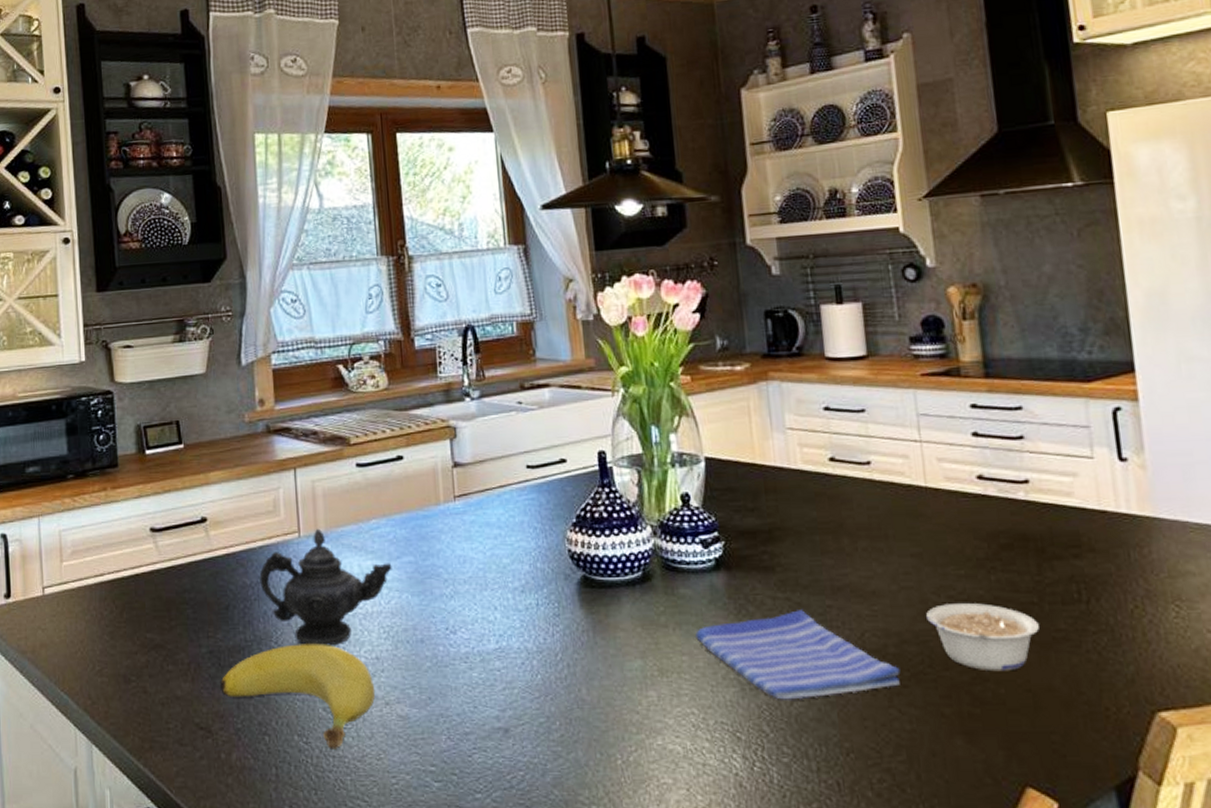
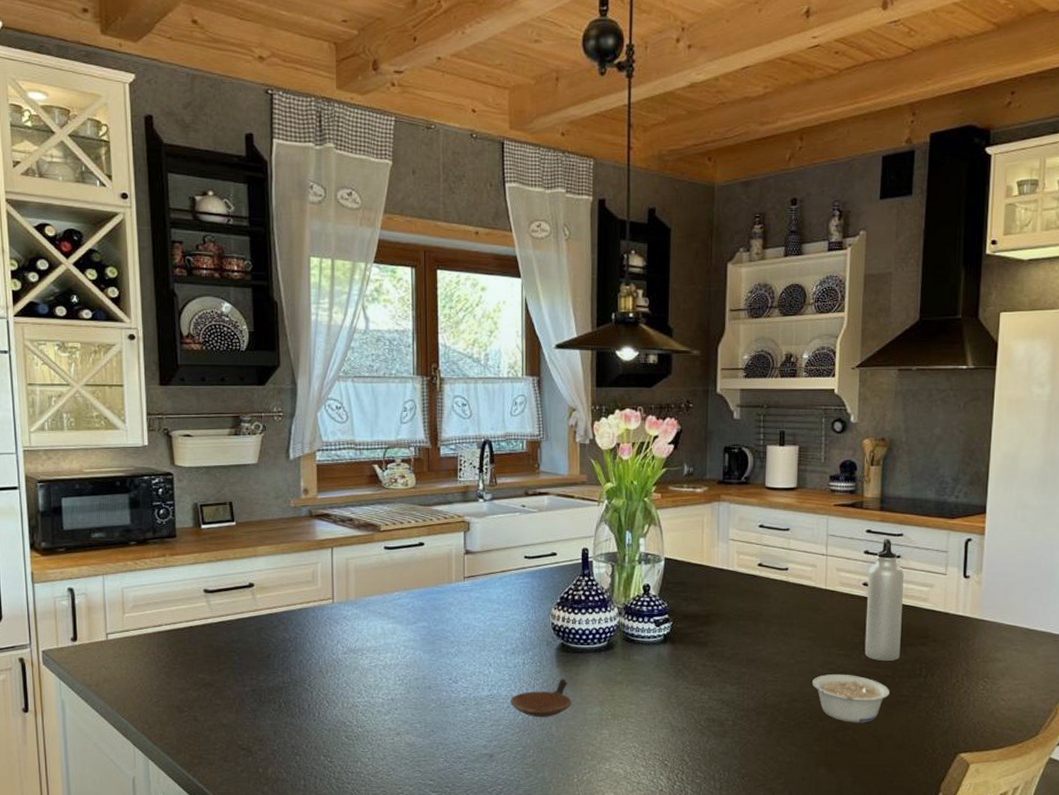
banana: present [219,643,375,749] -> none [259,686,389,767]
teapot: present [259,528,392,646] -> none [297,596,409,689]
dish: none [524,623,604,676] -> present [510,679,572,717]
dish towel: present [695,610,900,700] -> none [643,675,788,739]
water bottle: none [982,414,1046,582] -> present [864,539,904,661]

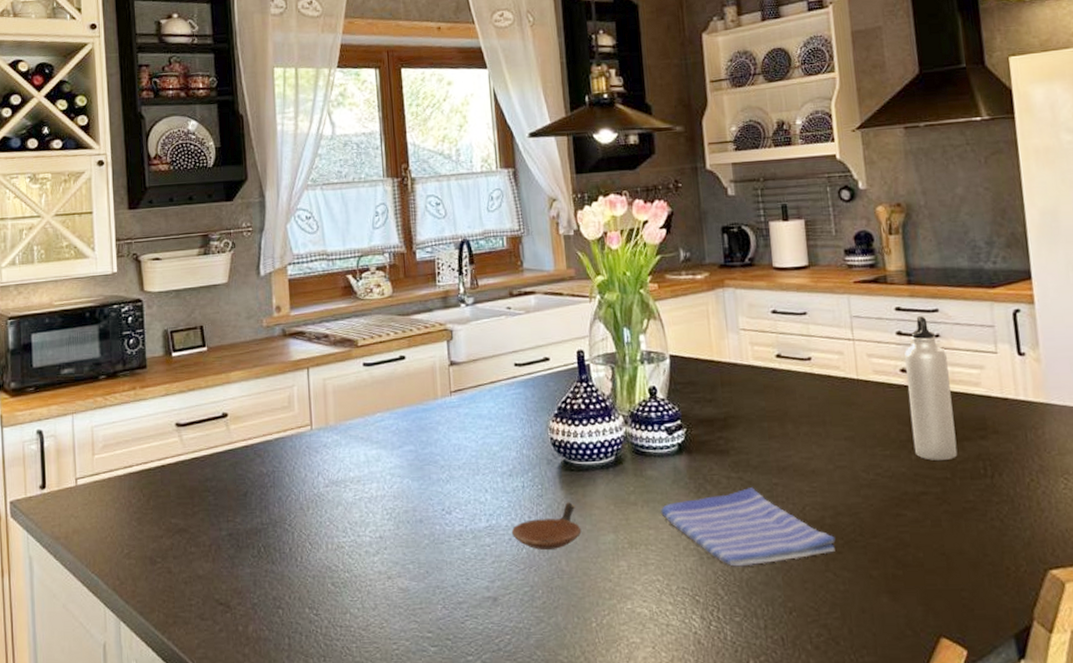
dish towel: none [643,675,788,739] -> present [661,488,836,567]
legume: present [812,674,889,723] -> none [857,479,952,538]

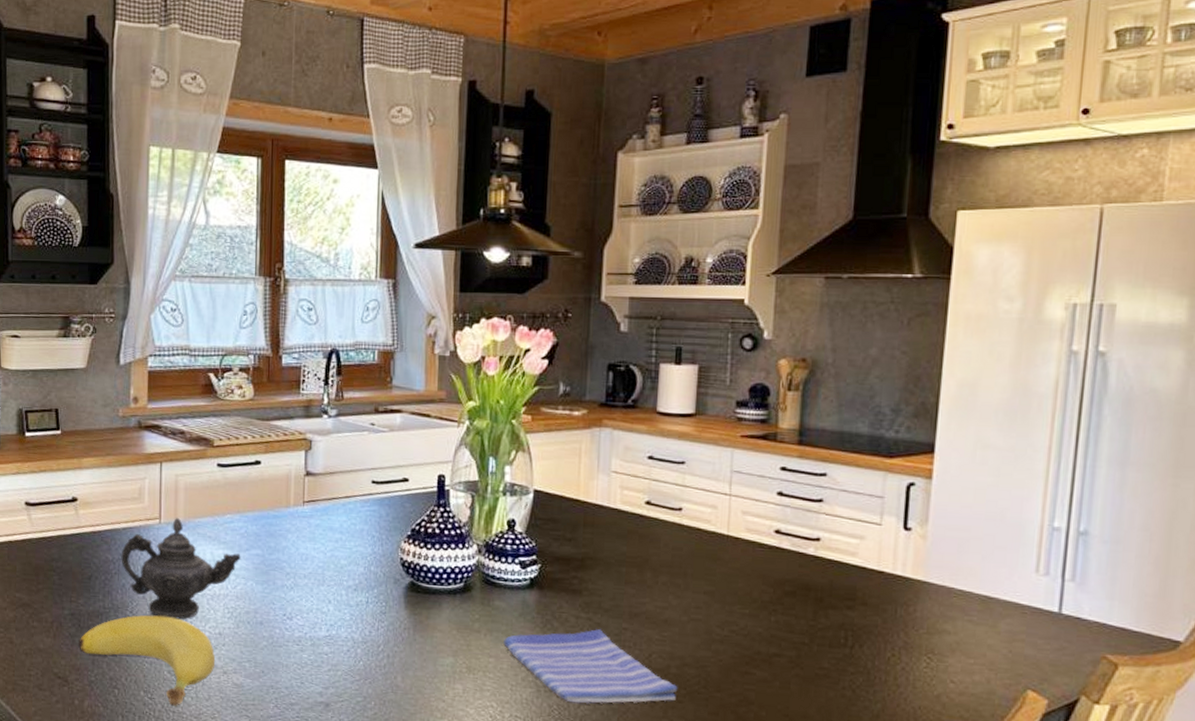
banana: none [238,525,379,620] -> present [77,615,216,706]
teapot: none [275,421,395,528] -> present [121,517,241,620]
dish: present [511,502,582,550] -> none [350,622,421,665]
water bottle: present [905,316,958,460] -> none [775,478,827,626]

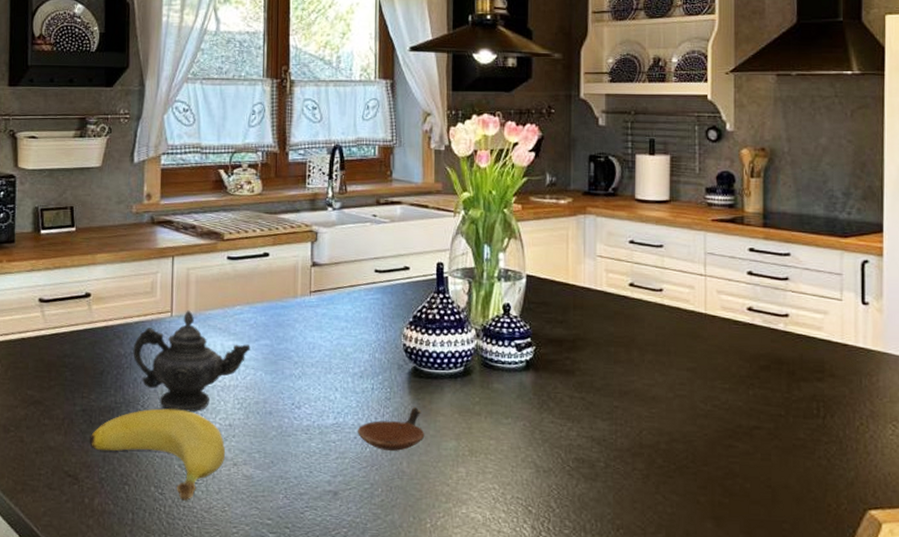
dish: none [350,622,421,665] -> present [357,407,425,451]
dish towel: present [503,629,678,704] -> none [503,408,668,483]

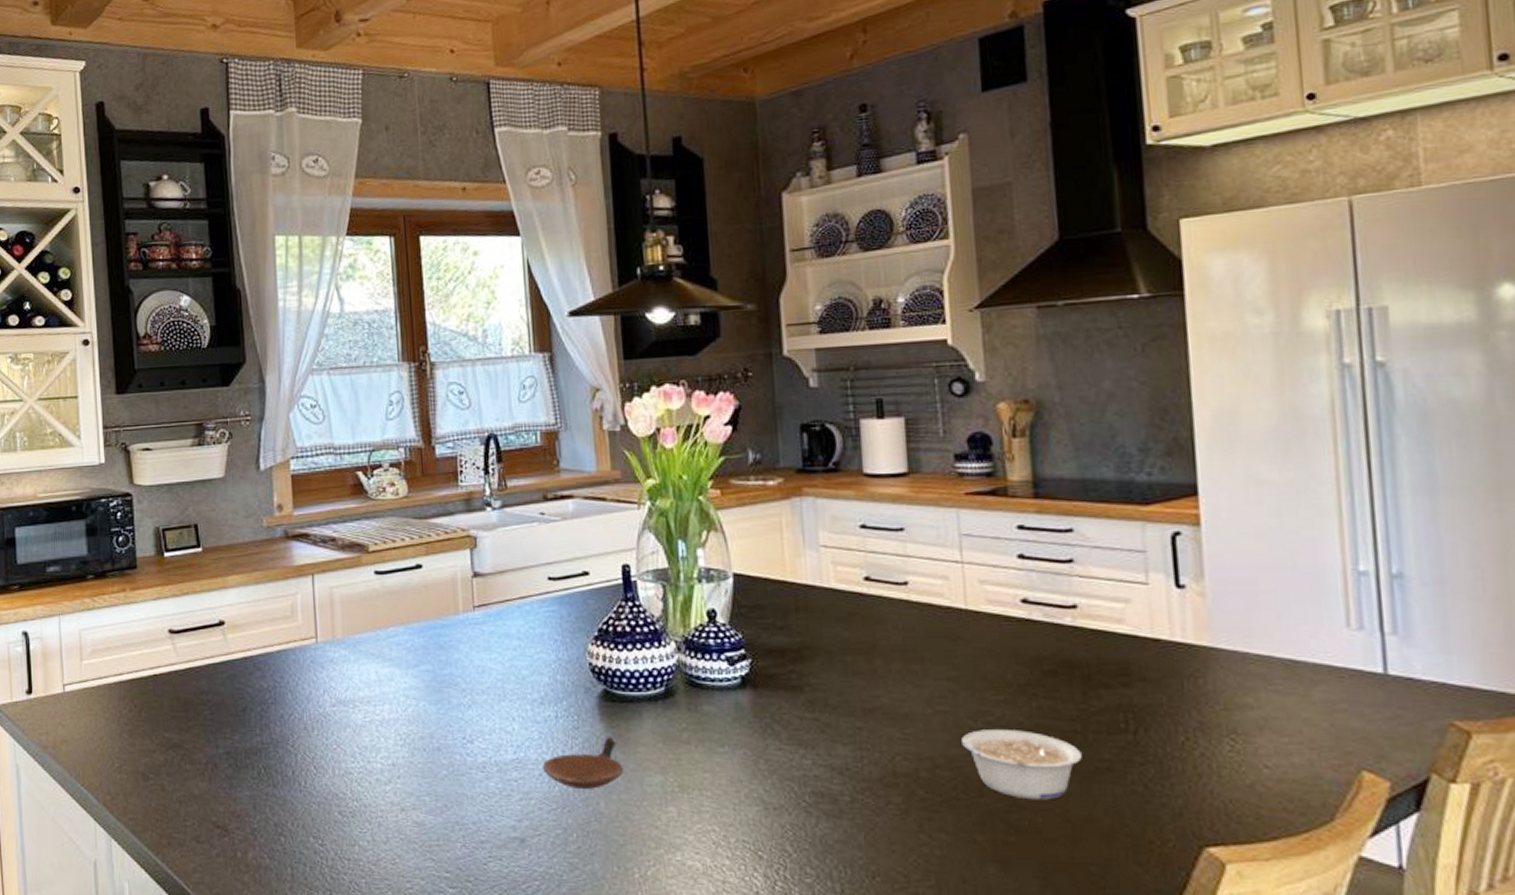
banana: present [88,408,226,501] -> none [236,748,391,852]
teapot: present [133,310,250,412] -> none [276,634,410,751]
legume: none [694,411,783,470] -> present [962,730,1082,800]

